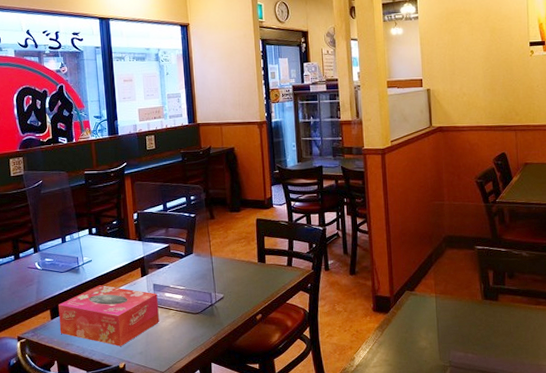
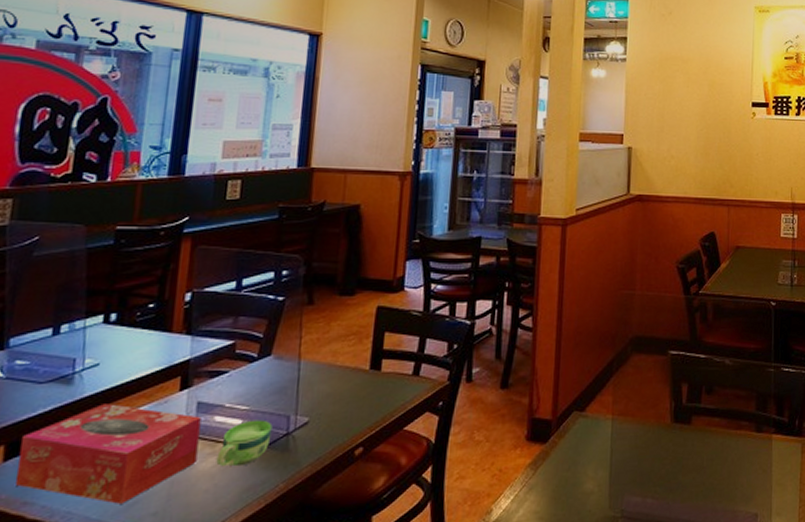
cup: none [171,295,202,325] -> present [216,419,273,467]

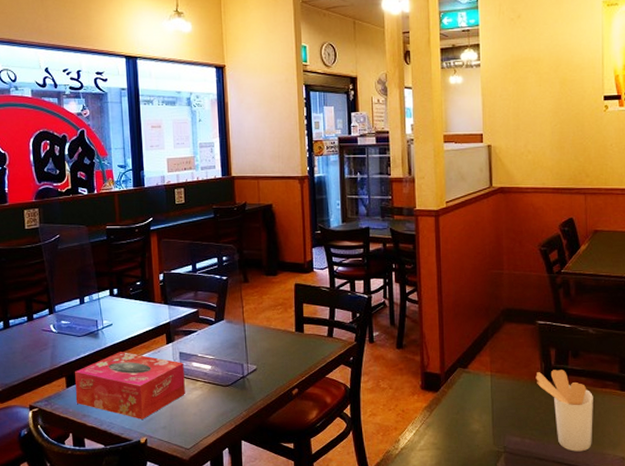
cup: present [216,419,273,467] -> none [198,366,233,398]
utensil holder: none [664,409,727,511] -> present [536,370,593,452]

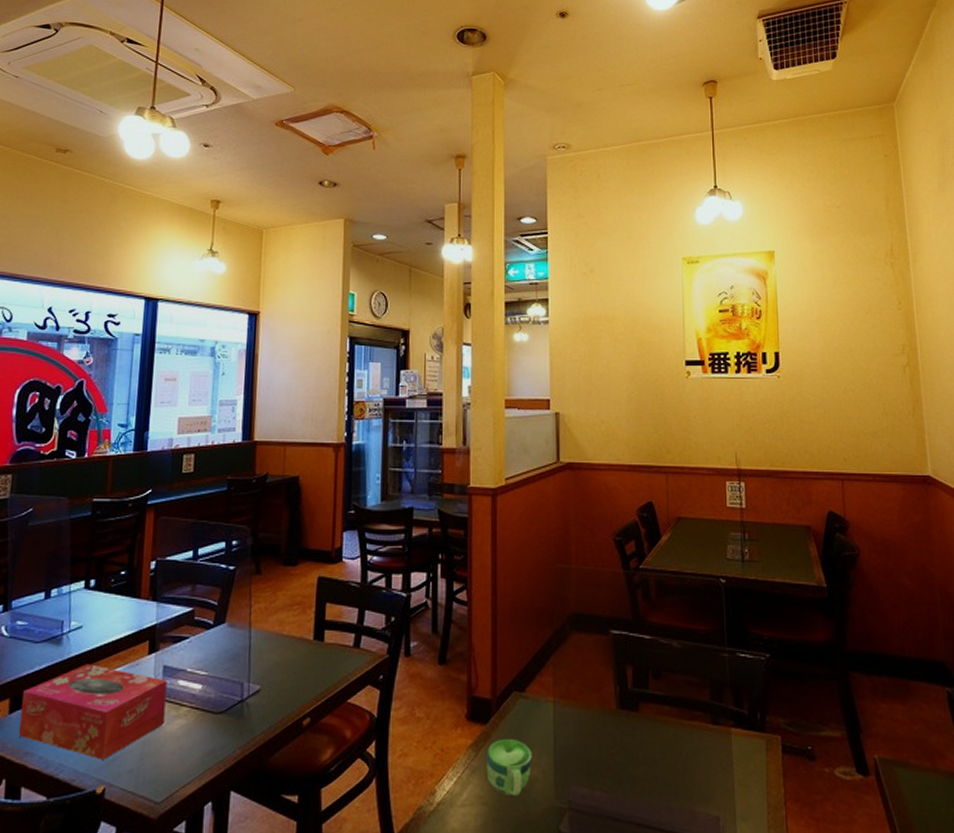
cup: none [438,402,474,443] -> present [486,738,532,795]
utensil holder: present [536,370,593,452] -> none [608,695,680,809]

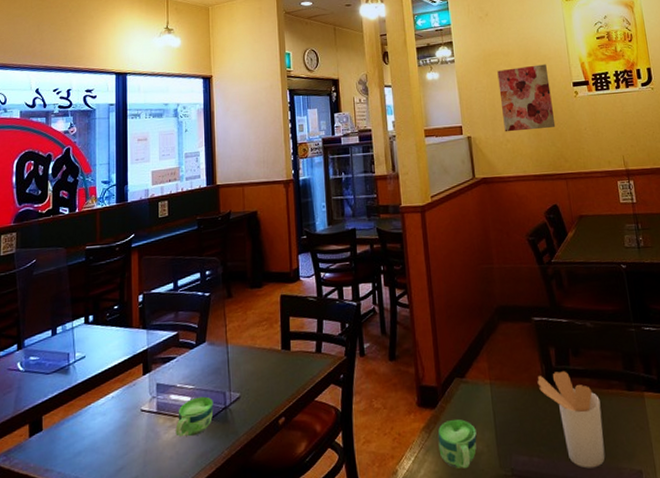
tissue box: present [18,664,167,760] -> none [38,388,161,470]
cup: none [181,685,229,730] -> present [175,396,214,437]
wall art: none [598,336,660,412] -> present [497,64,556,132]
utensil holder: none [608,695,680,809] -> present [537,371,606,469]

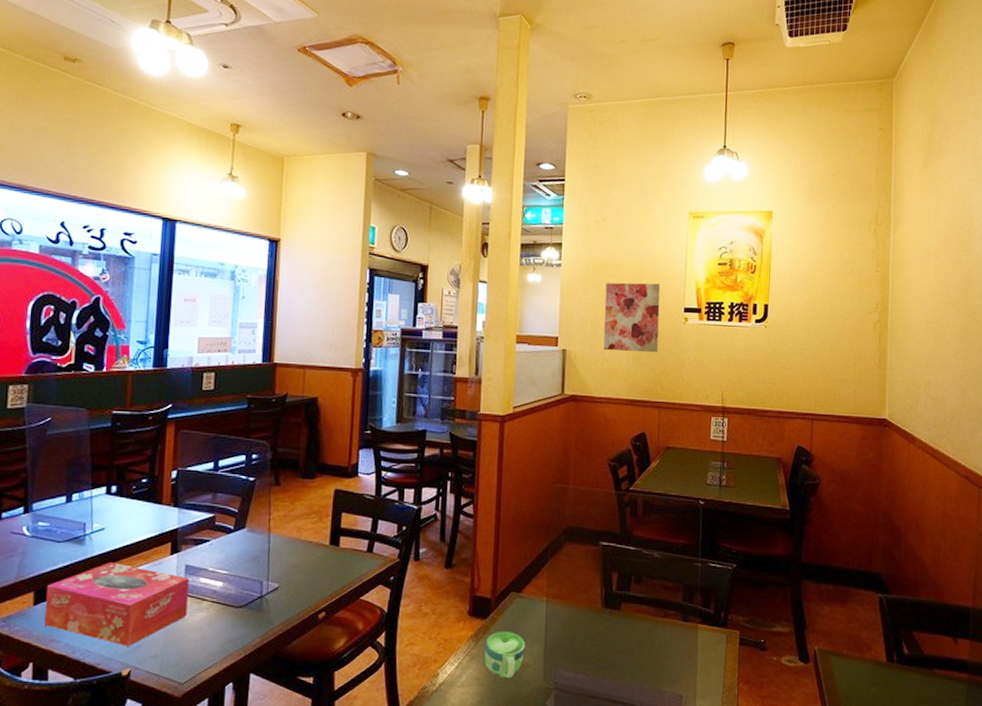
tissue box: none [38,388,161,470] -> present [43,562,189,646]
cup: present [175,396,214,437] -> none [203,583,248,622]
utensil holder: present [537,371,606,469] -> none [594,596,654,689]

